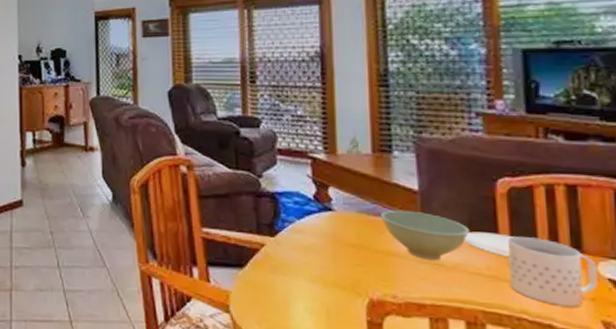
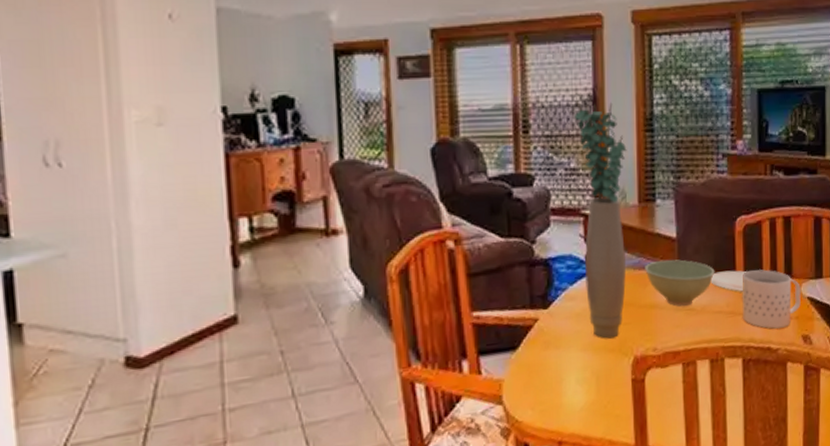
vase: none [302,56,359,276] -> present [575,100,627,339]

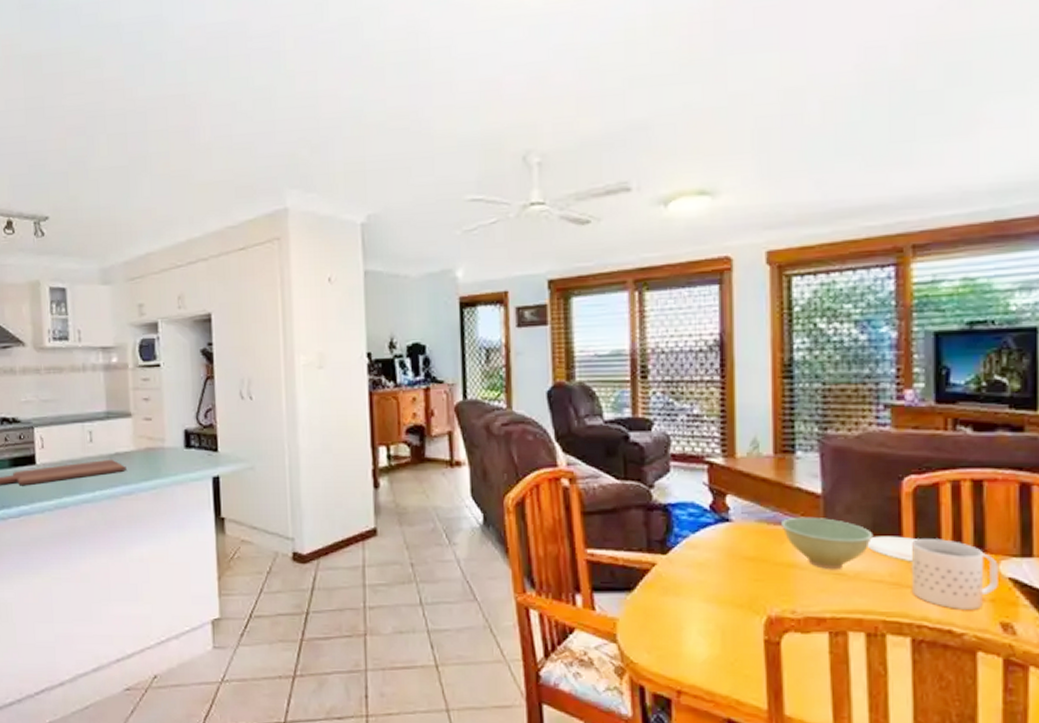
vase: present [575,100,627,339] -> none [699,346,760,593]

